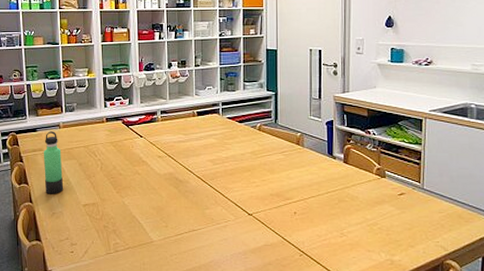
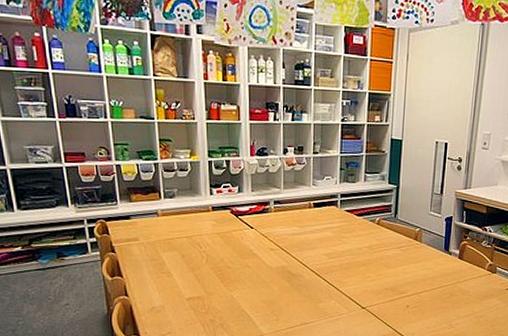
thermos bottle: present [43,131,64,194] -> none [139,219,164,288]

